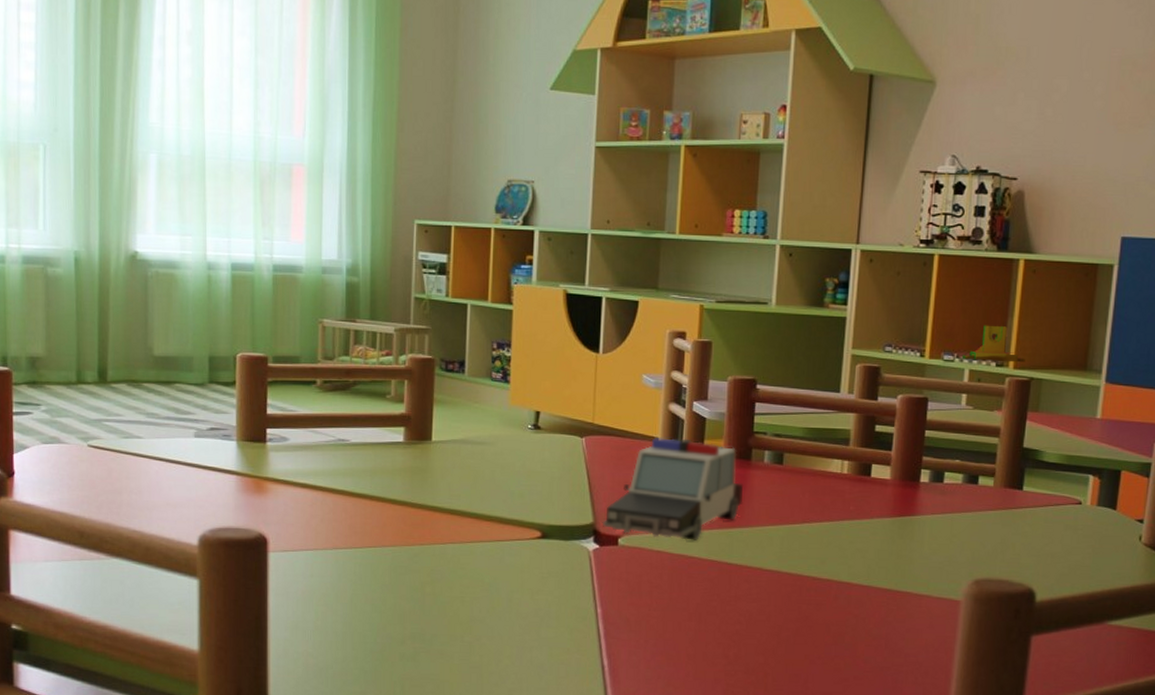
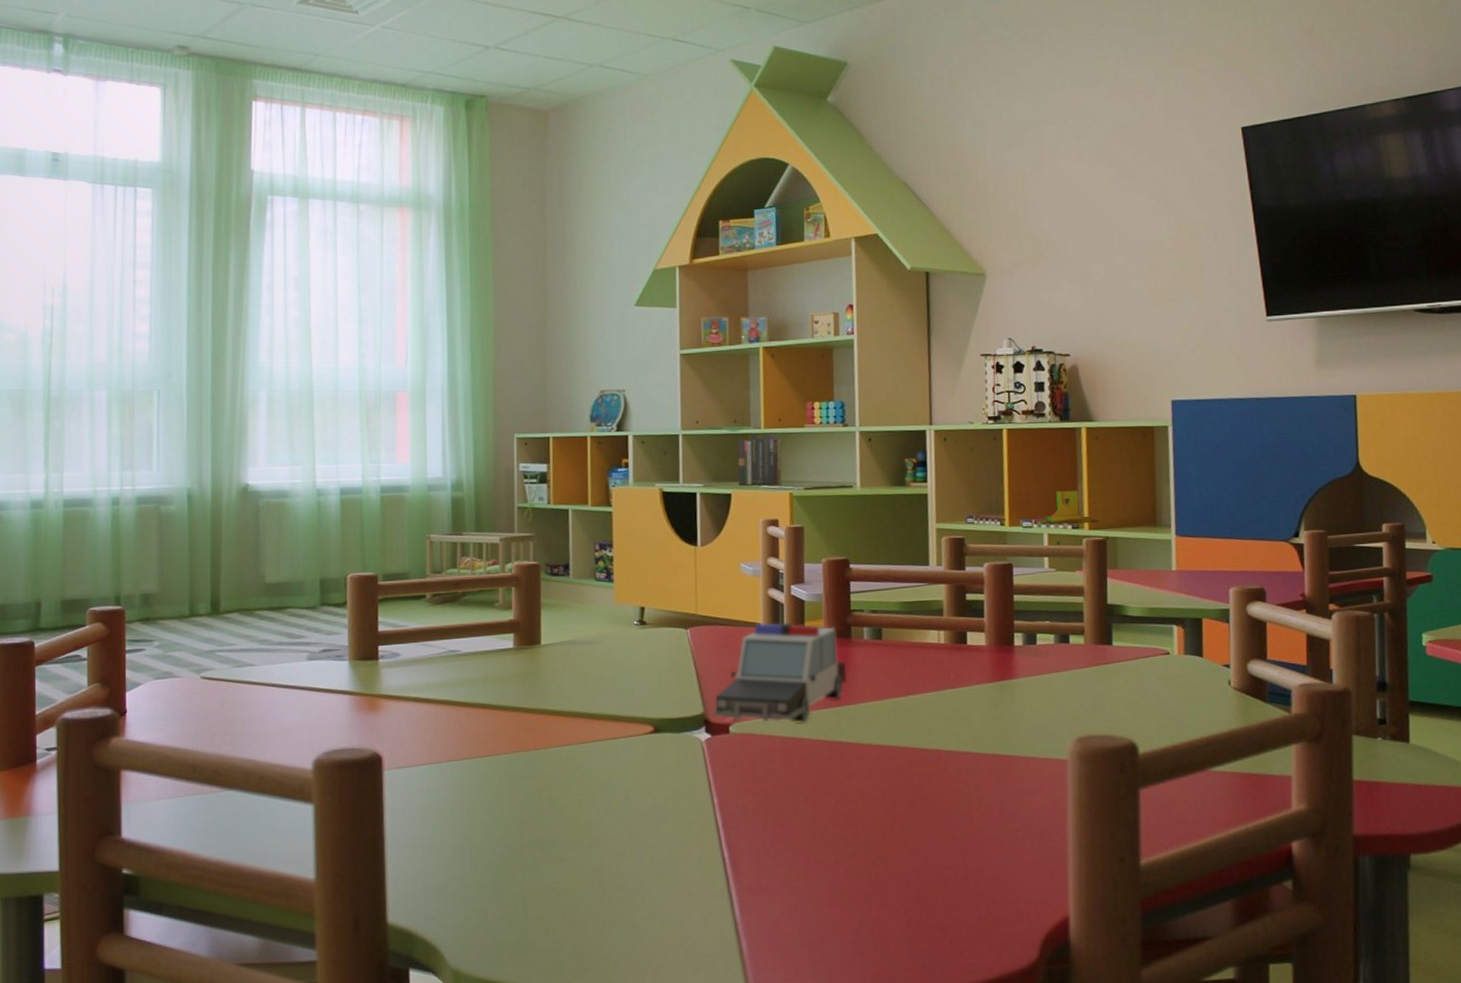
books: none [647,240,696,296] -> present [737,434,782,486]

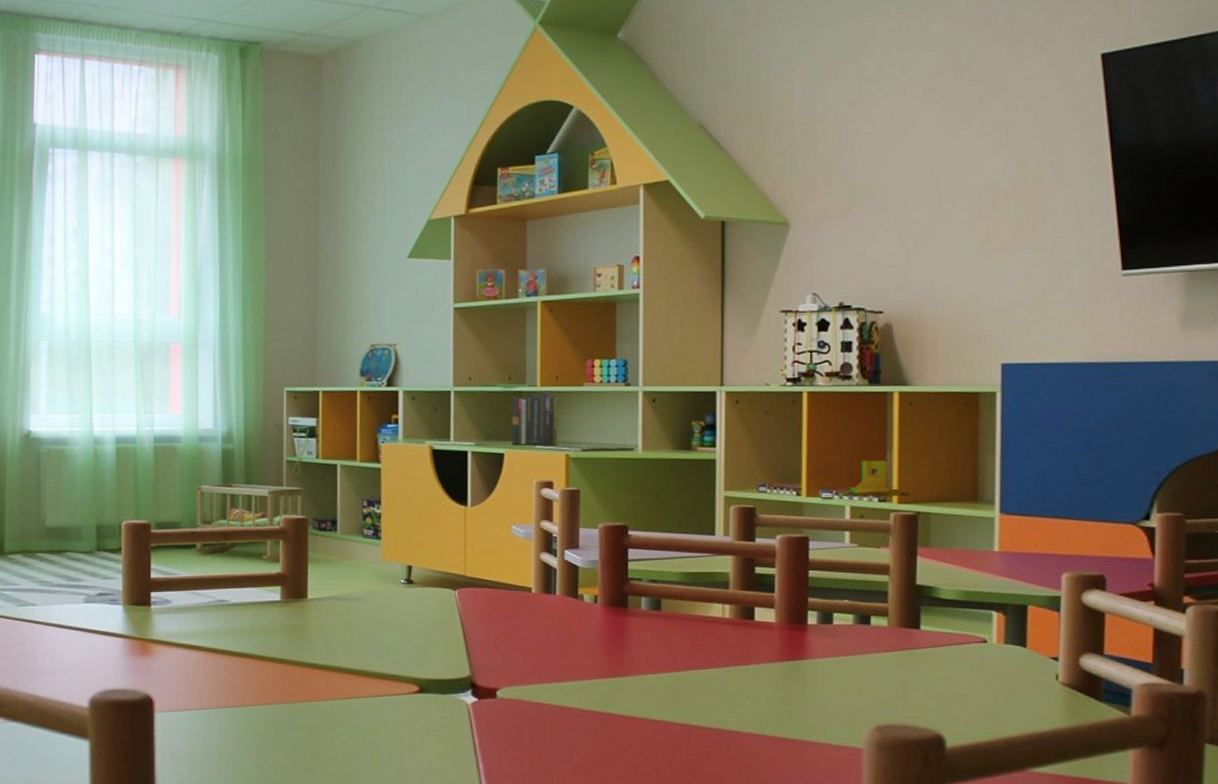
toy car: present [712,622,848,722] -> none [479,588,623,691]

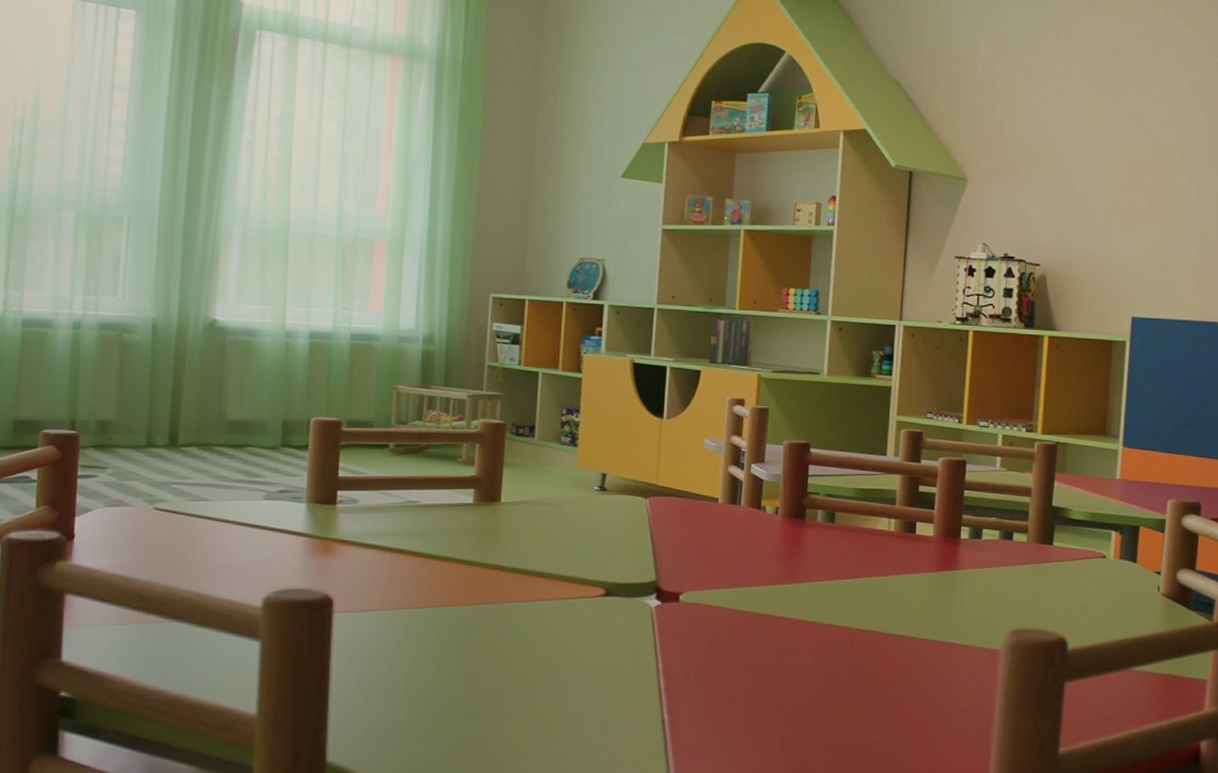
toy block set: present [840,460,910,497] -> none [995,394,1052,429]

